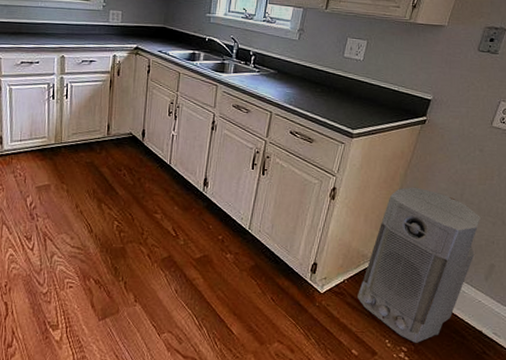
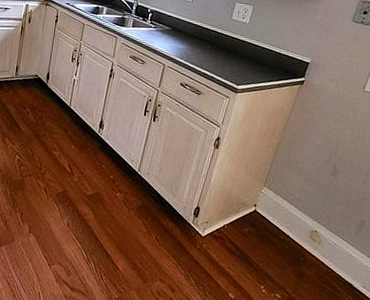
air purifier: present [356,187,481,343] -> none [235,142,352,291]

